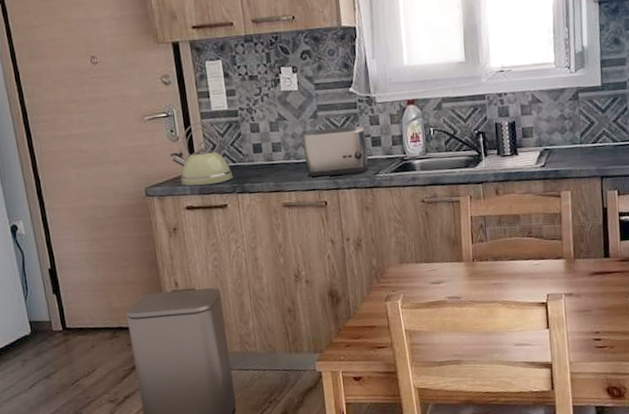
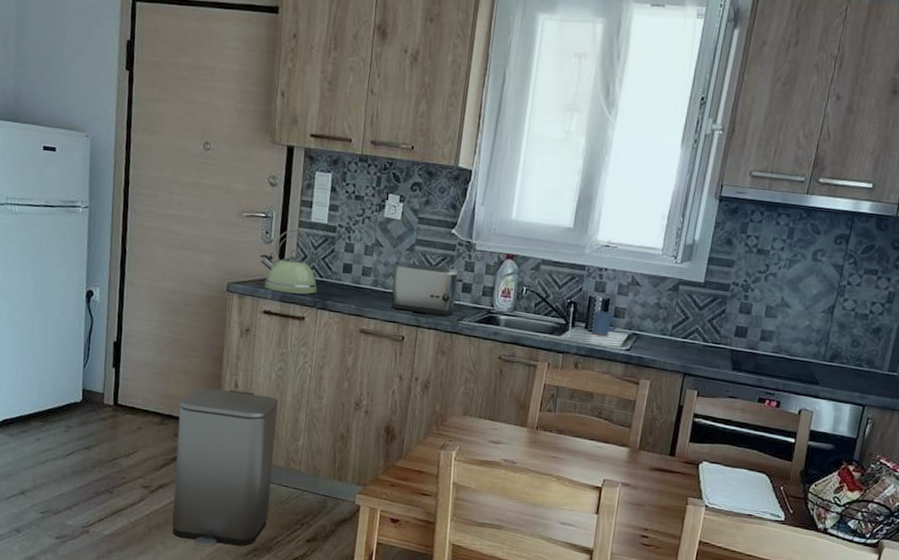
mug: none [502,134,528,159] -> present [592,310,618,336]

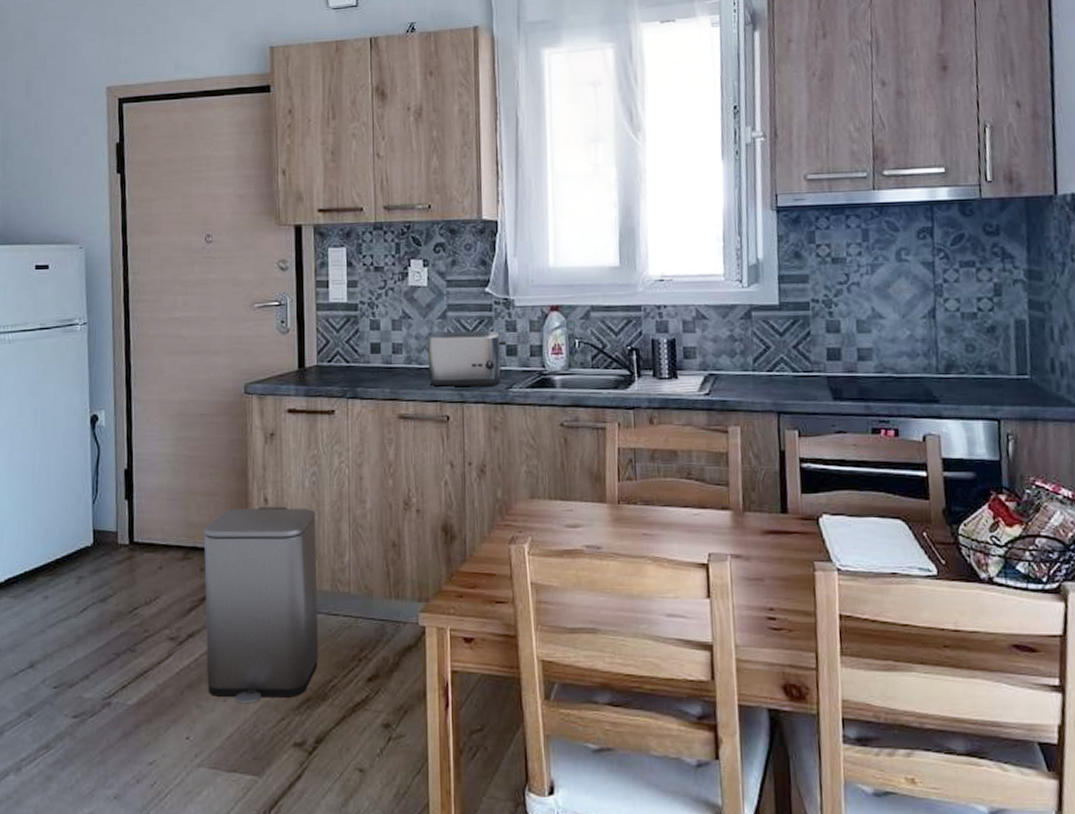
kettle: present [259,229,318,295] -> none [277,314,346,386]
mug: present [592,310,618,336] -> none [659,354,690,382]

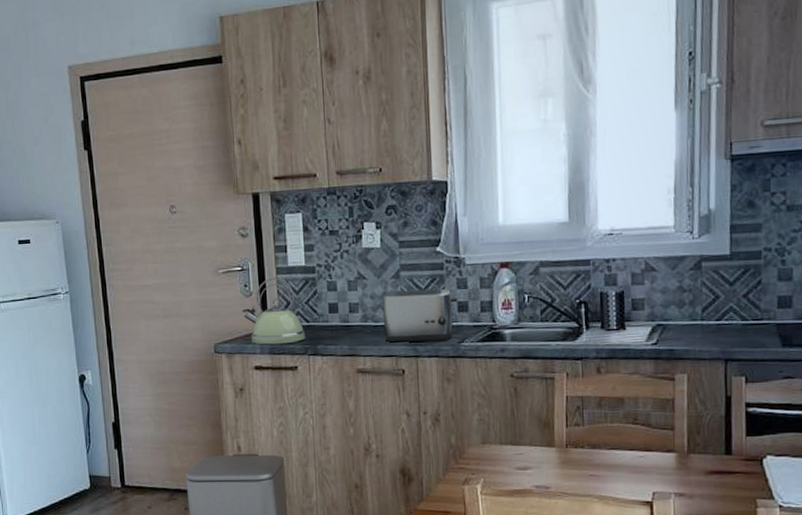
kettle: none [277,314,346,386] -> present [242,277,307,345]

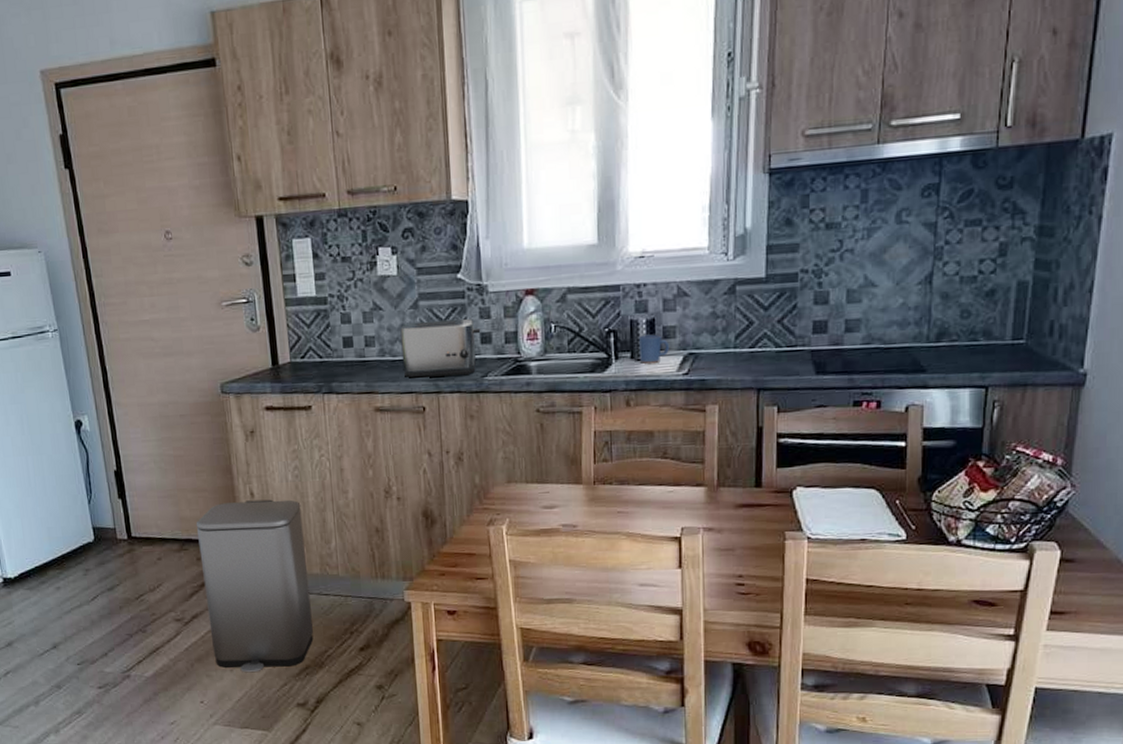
kettle: present [242,277,307,345] -> none [249,309,321,384]
mug: none [608,305,638,333] -> present [638,334,669,363]

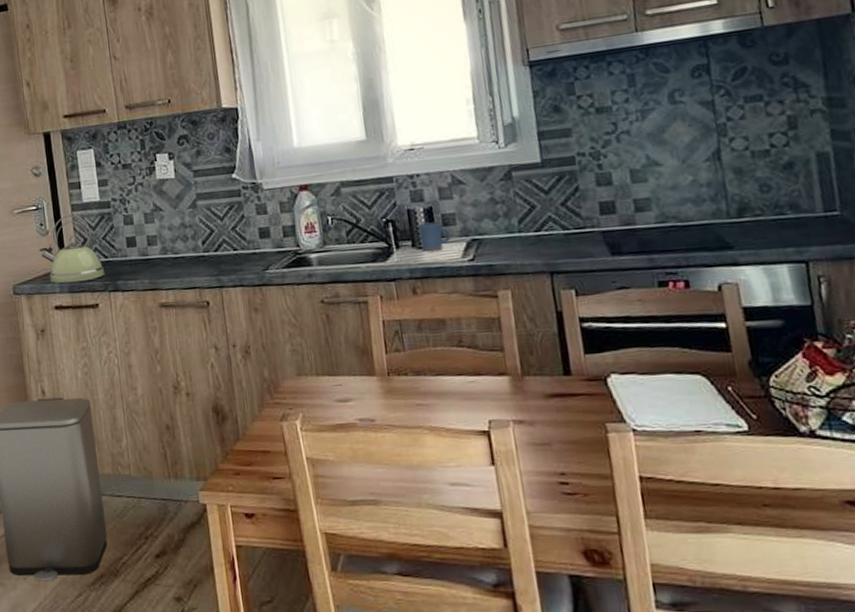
kettle: none [249,309,321,384] -> present [39,214,106,285]
toaster: present [400,318,481,380] -> none [180,215,259,275]

